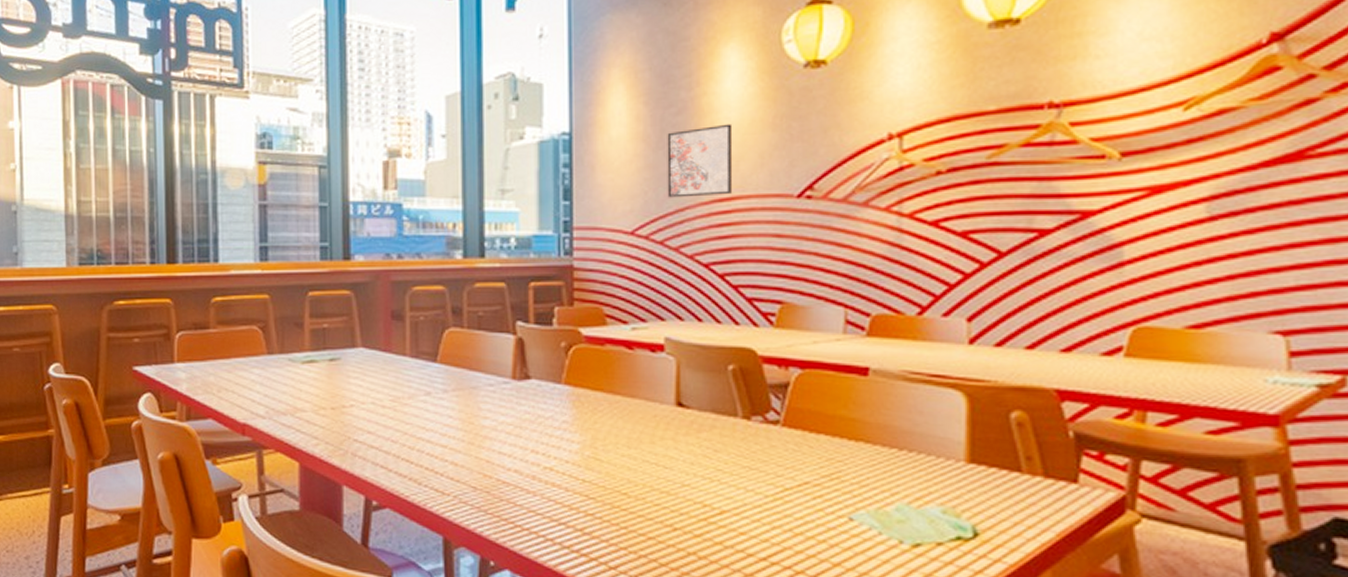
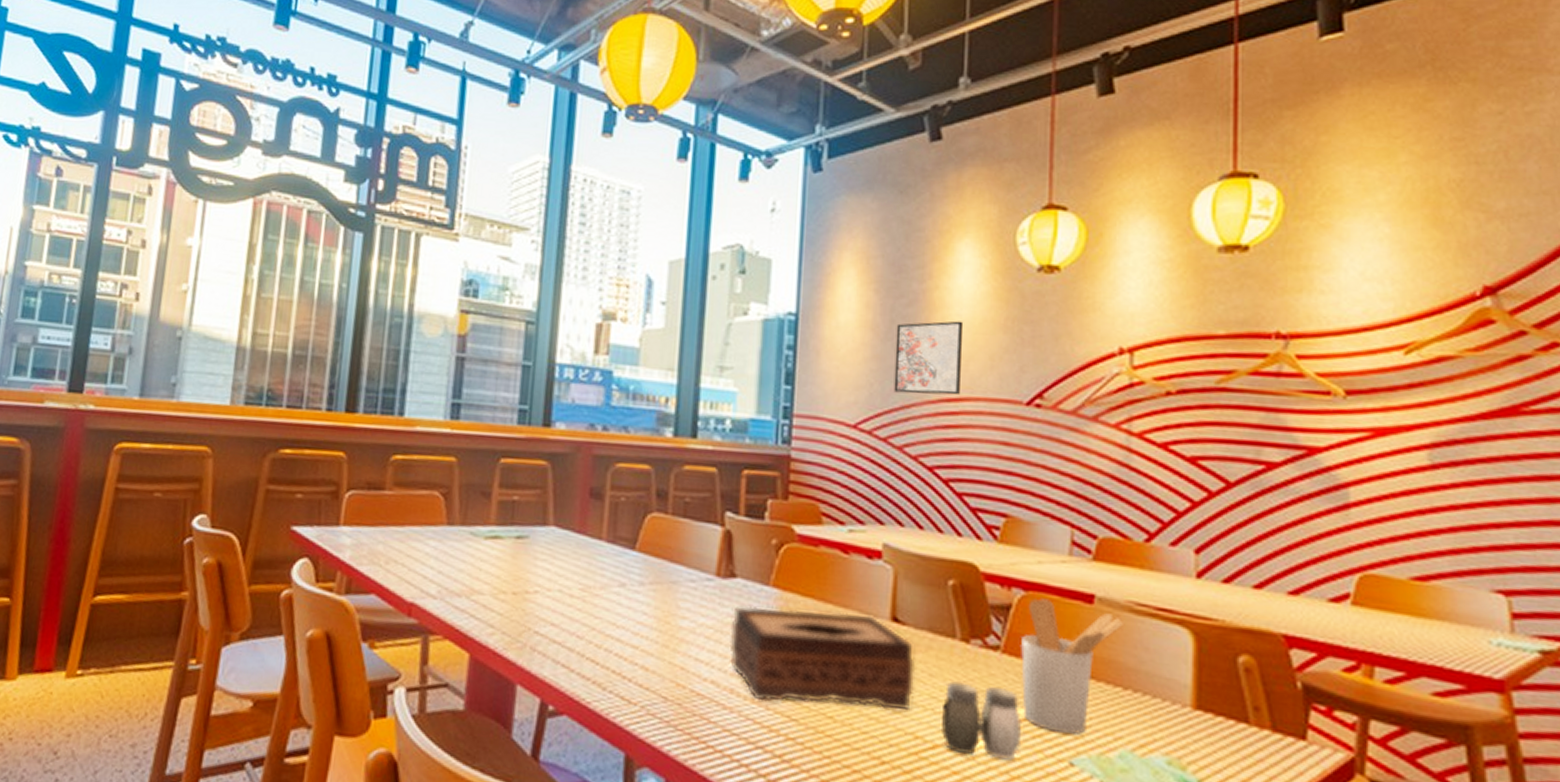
tissue box: none [528,402,700,484] -> present [729,606,915,711]
salt and pepper shaker: none [726,455,804,520] -> present [940,681,1023,761]
utensil holder: none [800,375,897,493] -> present [1021,598,1123,735]

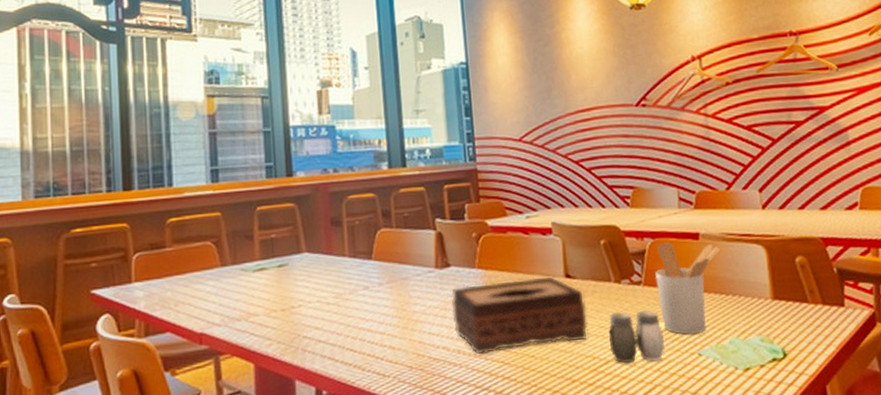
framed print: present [893,321,964,396] -> none [539,52,590,111]

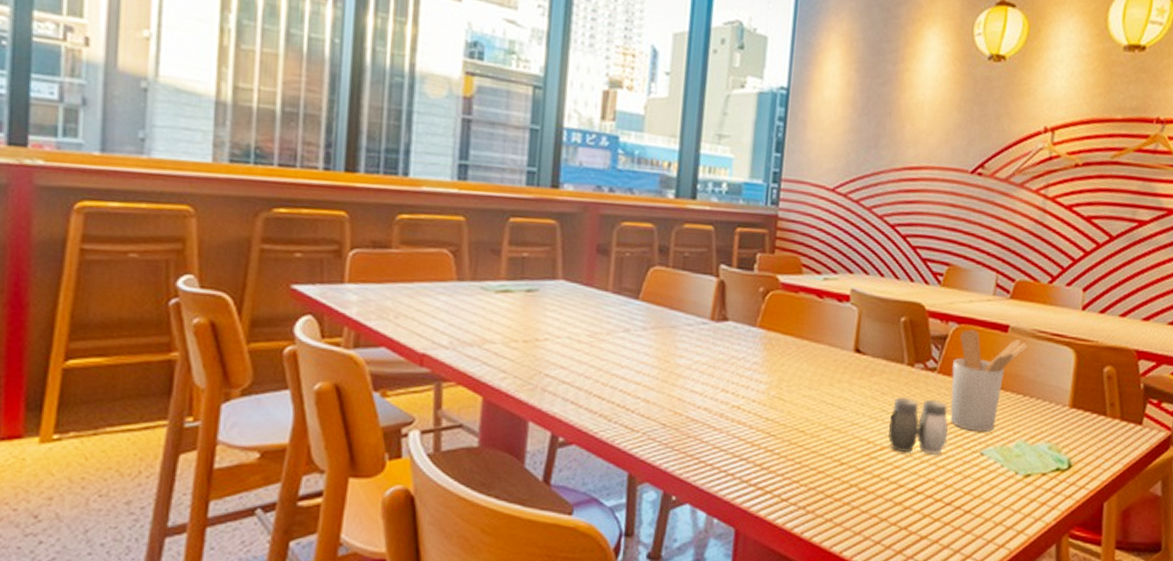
tissue box: present [451,276,588,355] -> none [720,344,871,423]

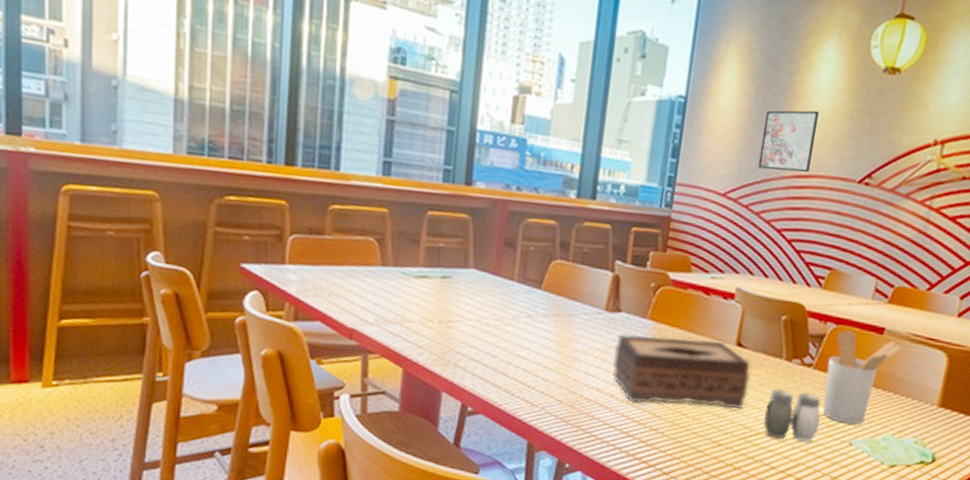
tissue box: none [720,344,871,423] -> present [612,334,751,410]
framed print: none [867,100,927,165] -> present [757,110,820,173]

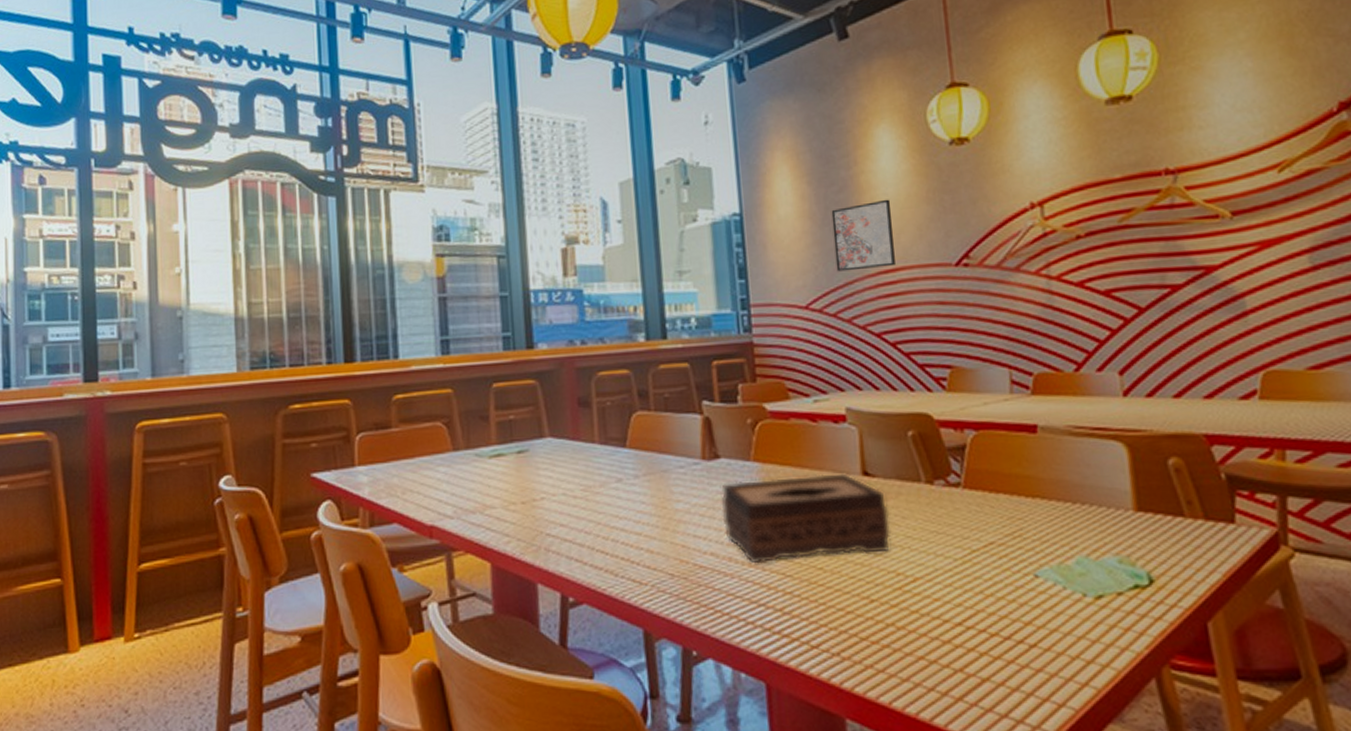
salt and pepper shaker: present [763,389,821,442] -> none [917,519,991,582]
utensil holder: present [822,330,902,424] -> none [978,435,1065,550]

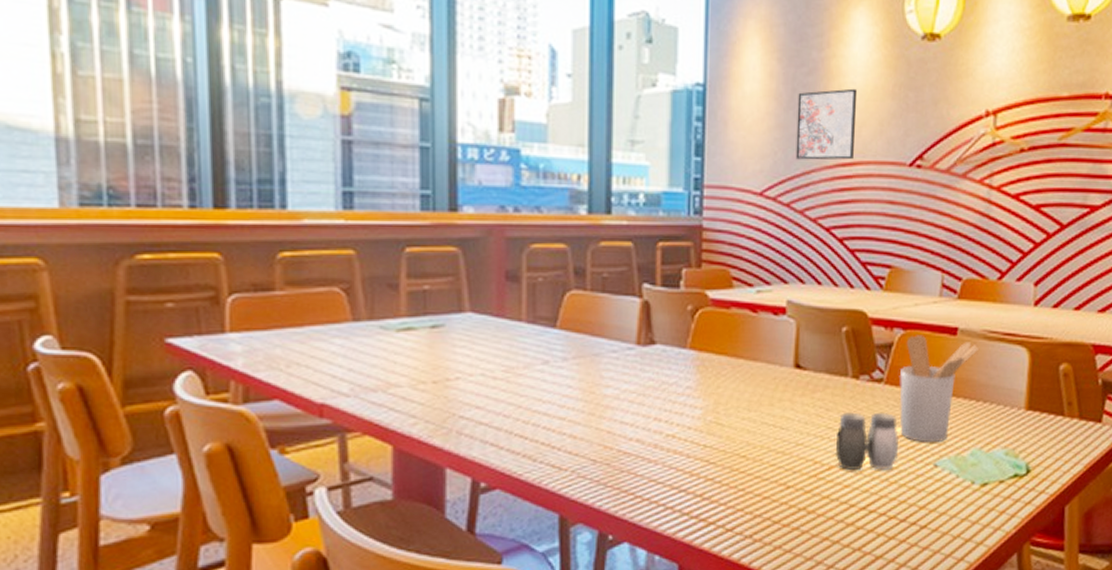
tissue box: present [721,473,891,564] -> none [652,365,814,451]
salt and pepper shaker: none [917,519,991,582] -> present [835,412,900,470]
utensil holder: none [978,435,1065,550] -> present [900,335,979,442]

